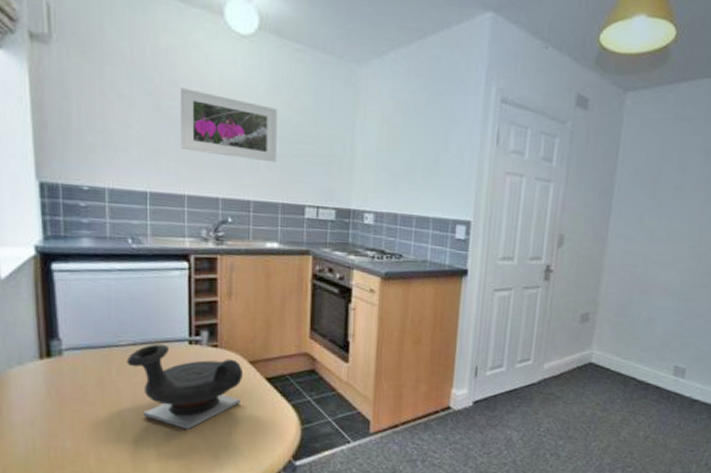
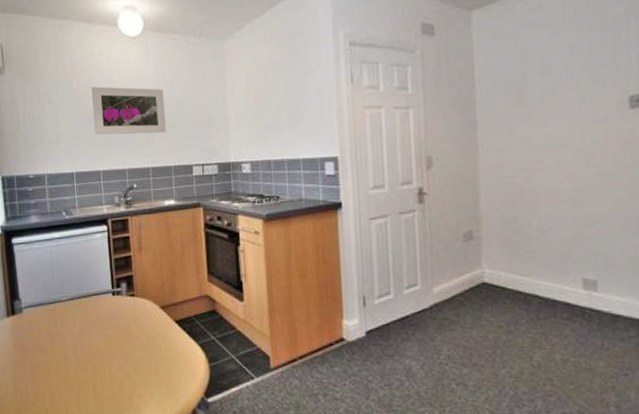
teapot: present [126,344,244,430] -> none [67,297,157,372]

